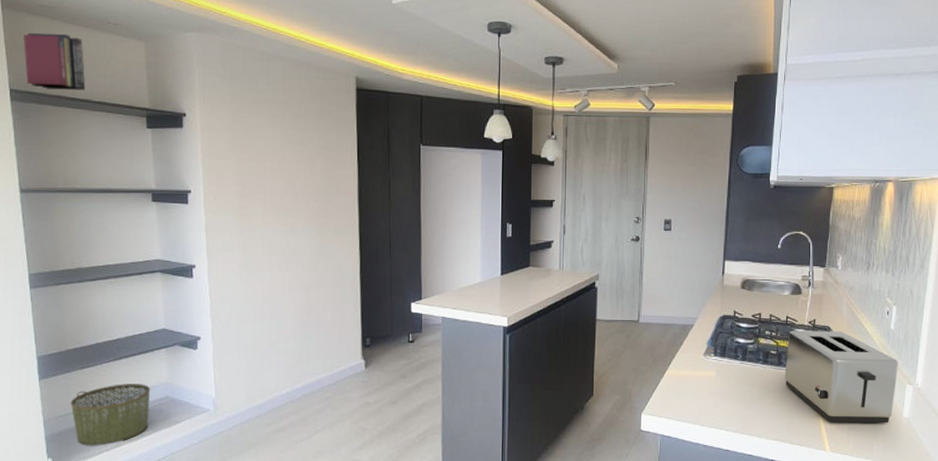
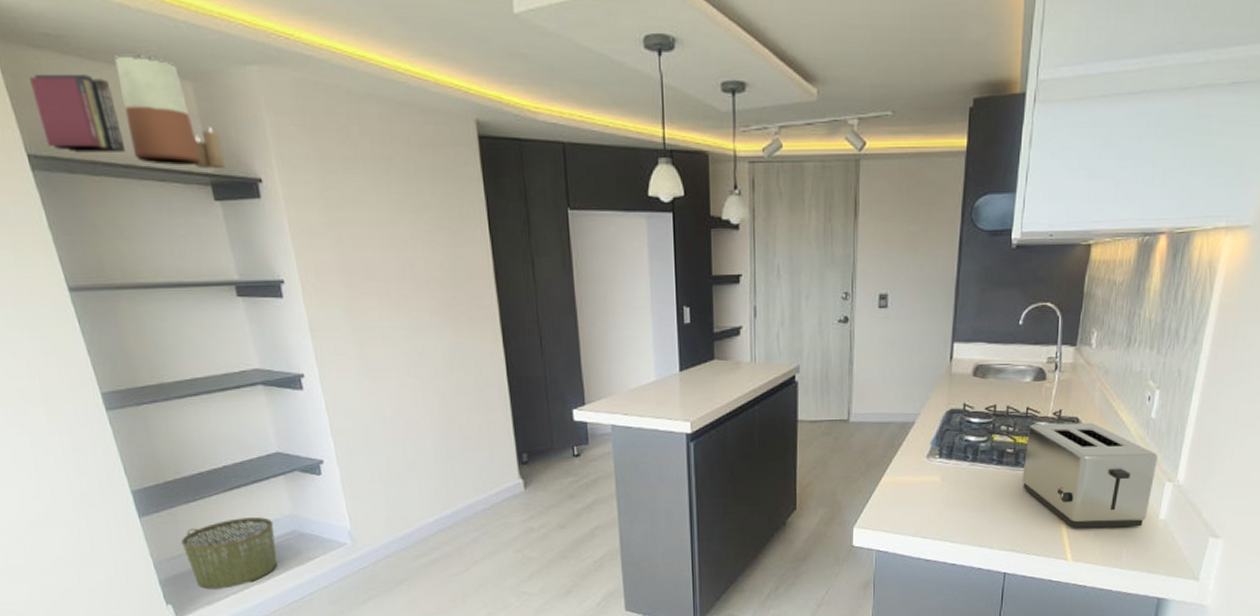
vase: none [90,21,142,101] -> present [114,54,202,165]
candle: none [136,75,160,104] -> present [194,127,226,168]

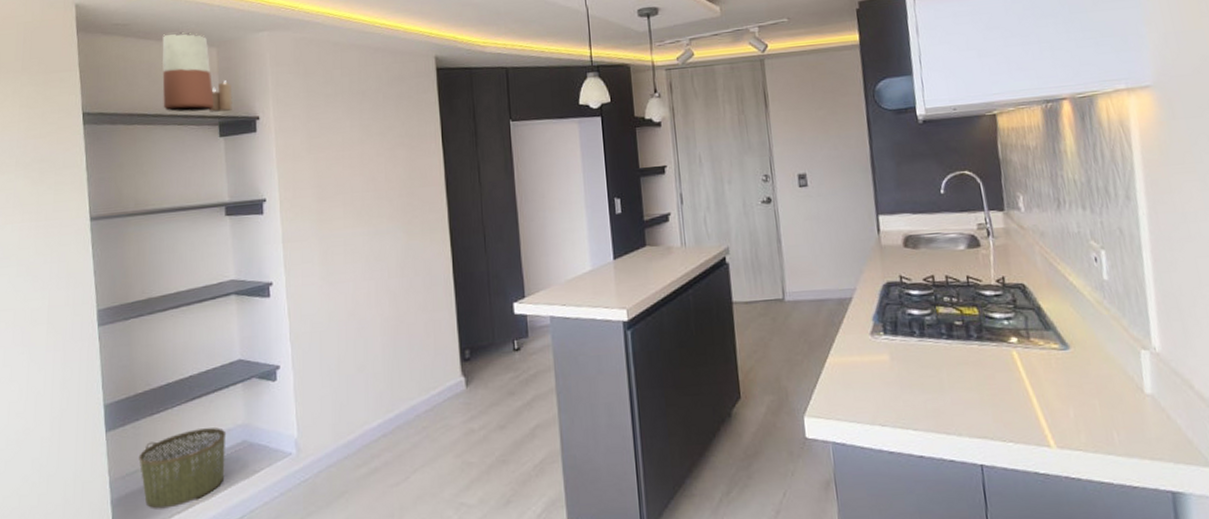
books: present [30,73,127,153] -> none [97,49,158,108]
toaster: present [1022,422,1159,528] -> none [973,288,1130,408]

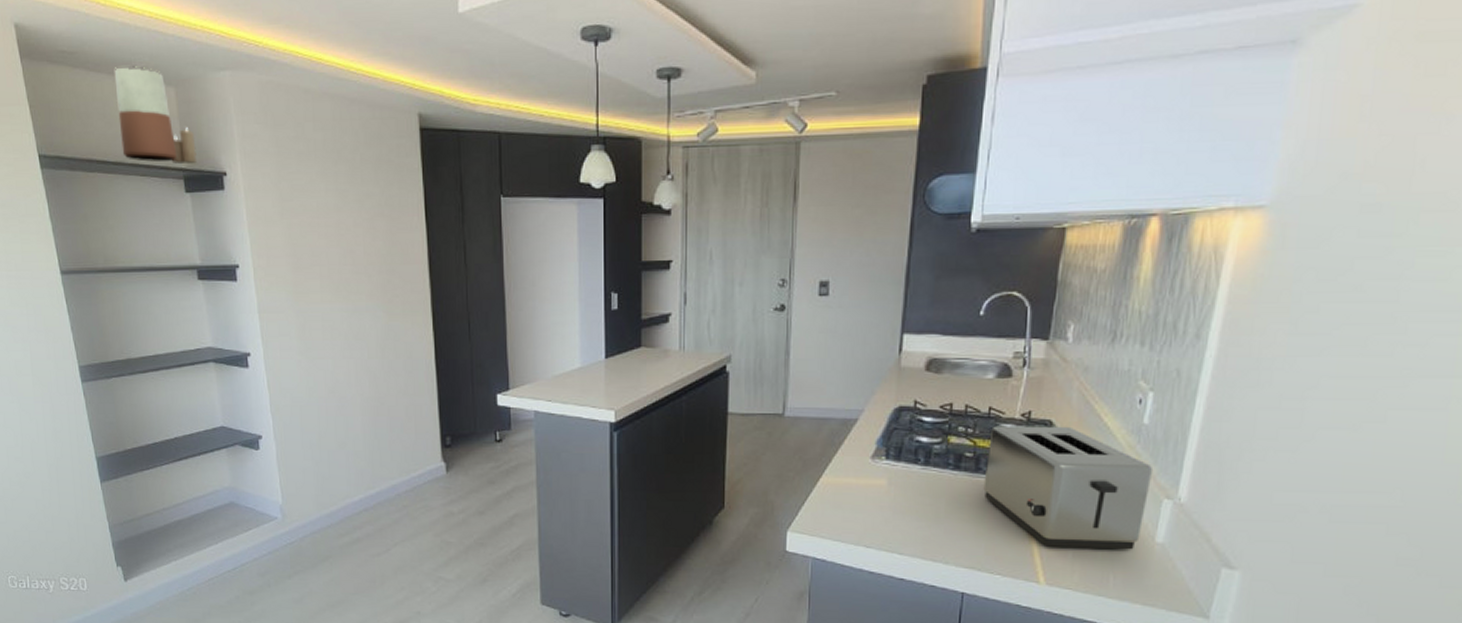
basket: present [138,427,227,509] -> none [133,487,215,555]
toaster: none [973,288,1130,408] -> present [983,426,1154,550]

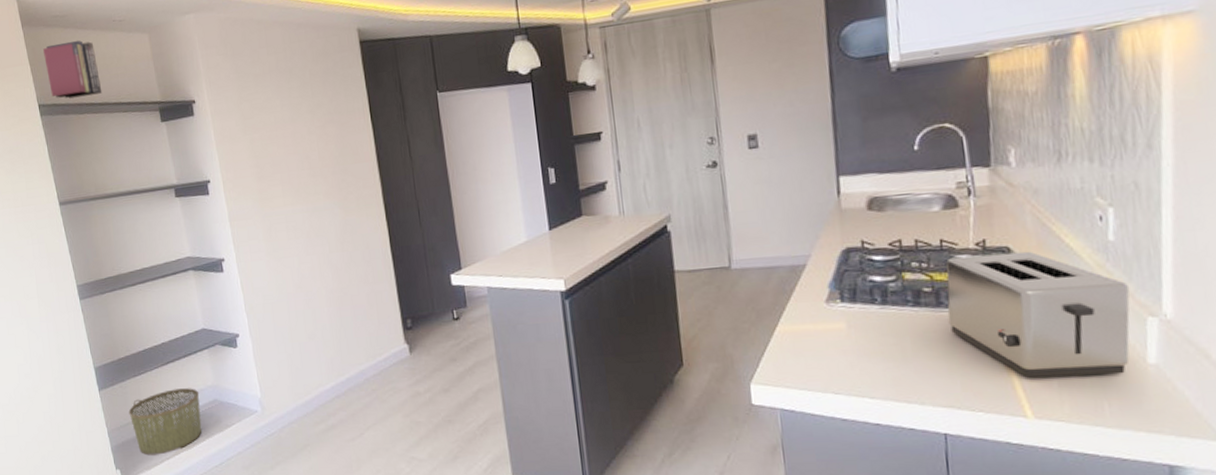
books: none [46,84,117,152] -> present [43,40,103,99]
vase: present [114,65,178,162] -> none [97,20,153,100]
basket: none [133,487,215,555] -> present [128,388,202,456]
candle: present [171,127,197,164] -> none [148,66,170,98]

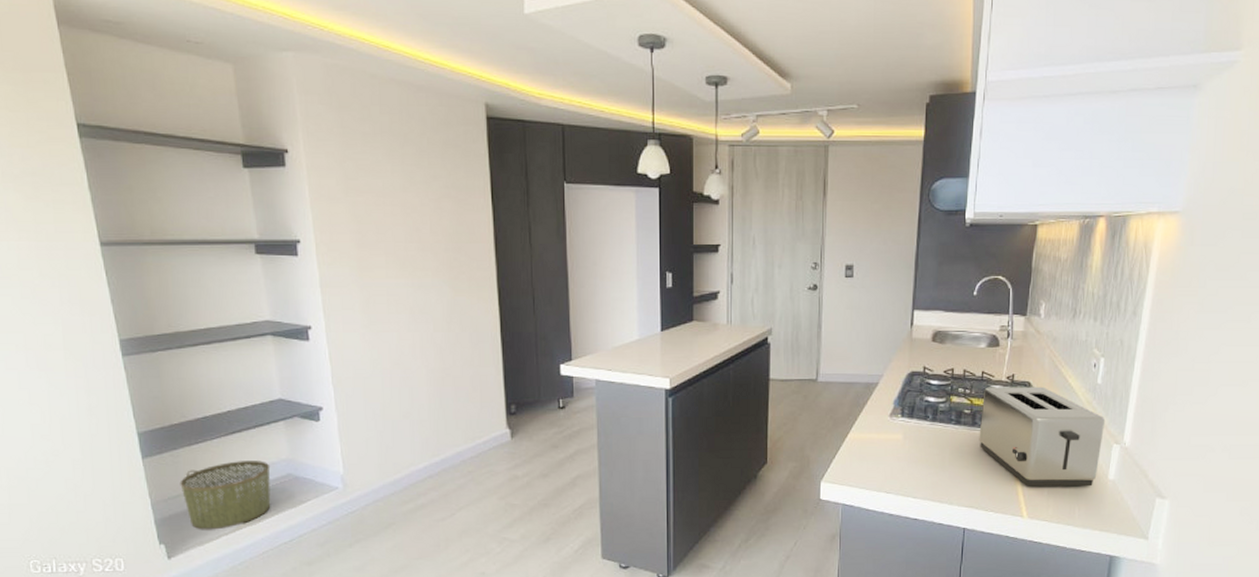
books: present [43,40,103,99] -> none [87,54,167,123]

